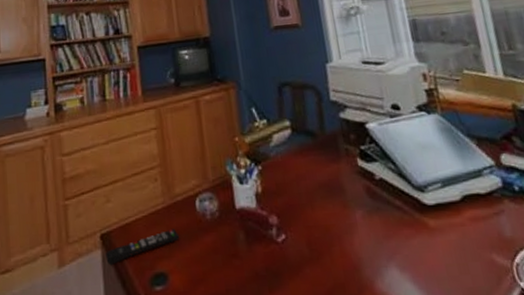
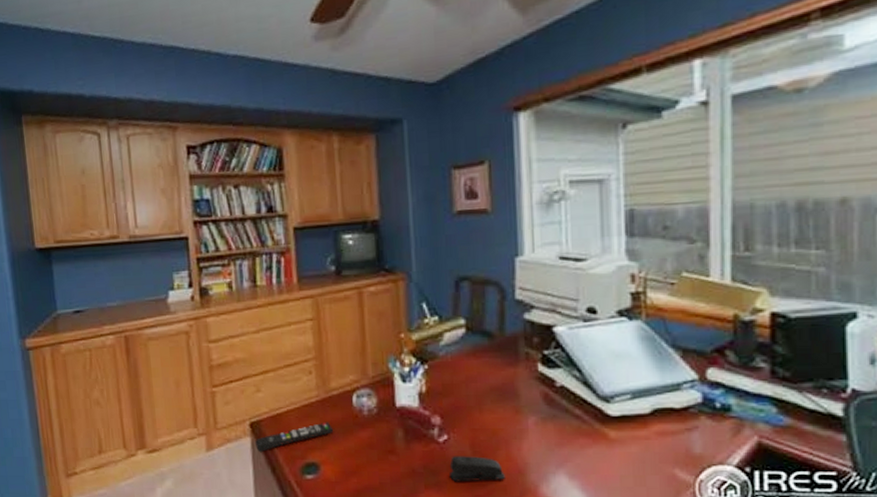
stapler: none [289,254,342,283] -> present [449,456,505,482]

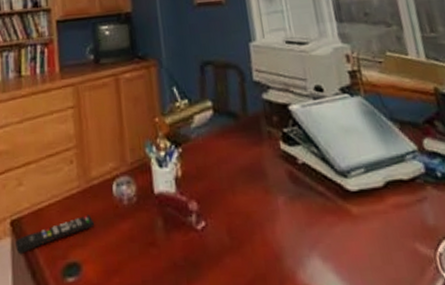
stapler: present [449,456,505,482] -> none [209,243,263,274]

